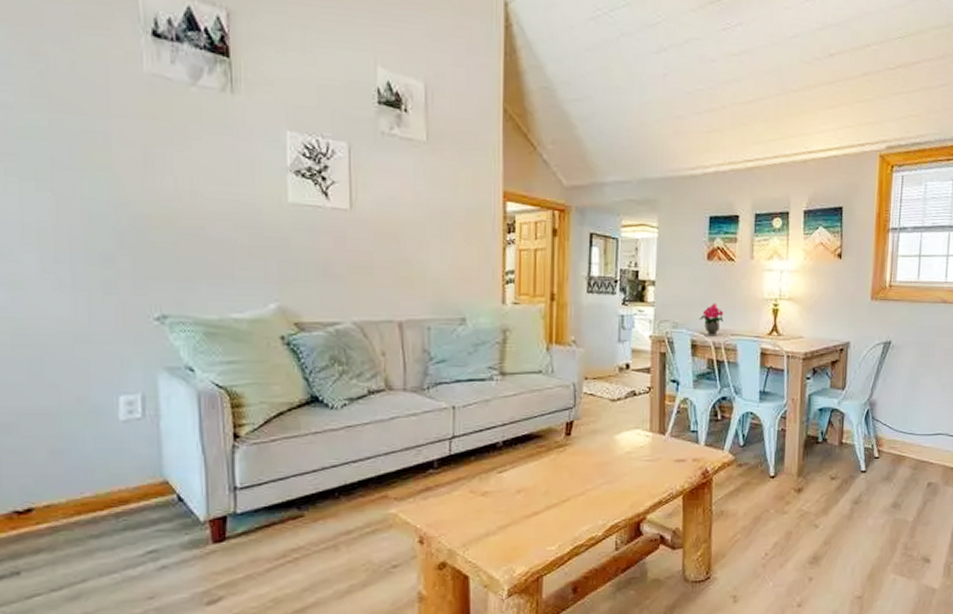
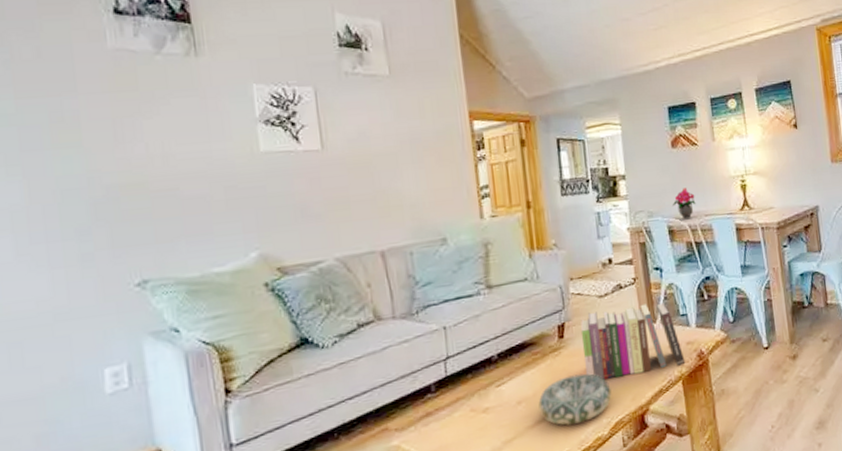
decorative bowl: none [537,473,611,522] -> present [538,373,612,426]
books: none [587,414,689,482] -> present [580,302,686,380]

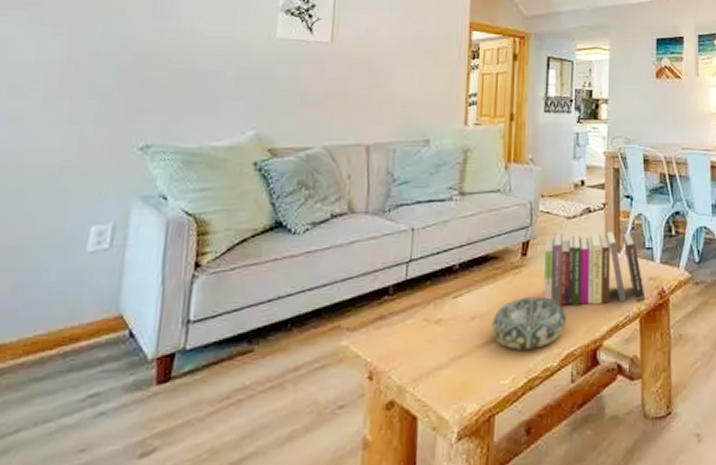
potted flower: present [672,187,696,220] -> none [650,118,674,151]

